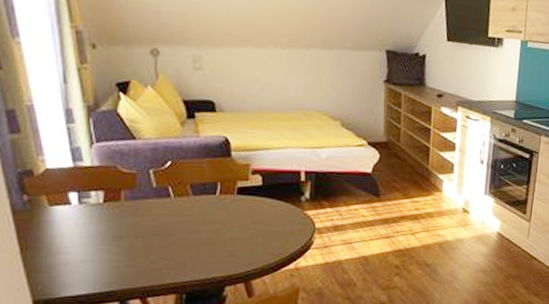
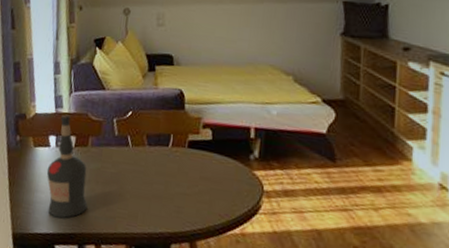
liquor bottle: none [70,168,127,278] -> present [46,114,88,218]

